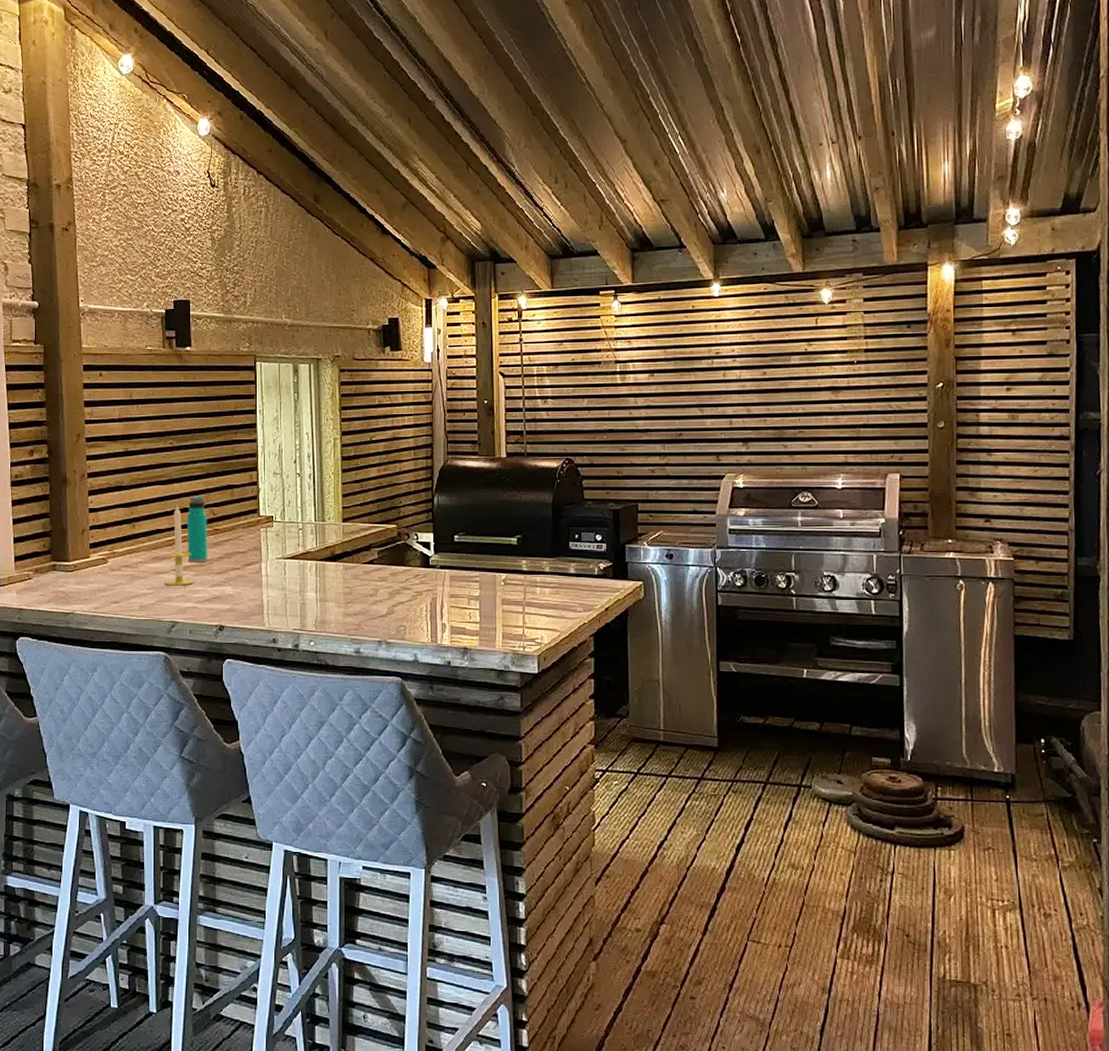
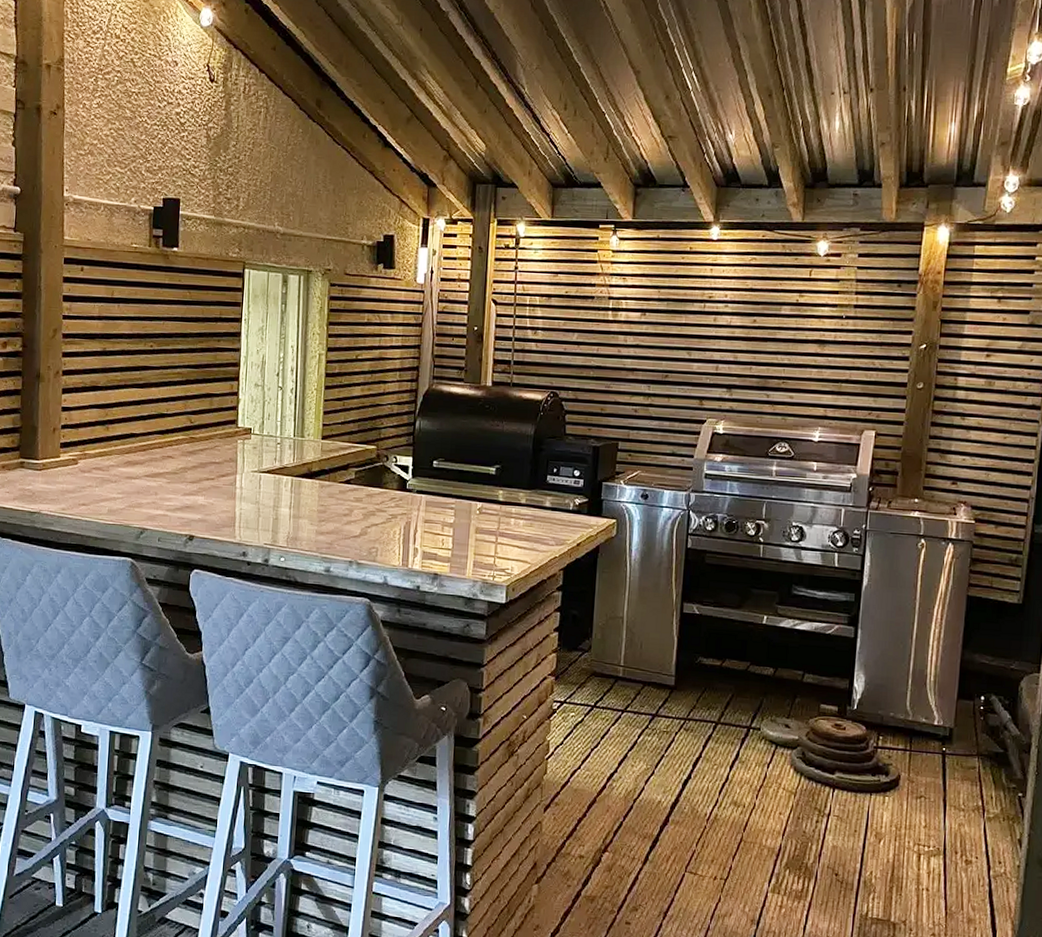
candle: present [164,505,194,586] -> none [135,410,166,493]
water bottle: present [186,497,208,562] -> none [161,403,184,470]

